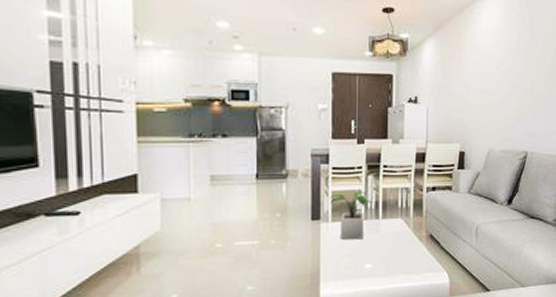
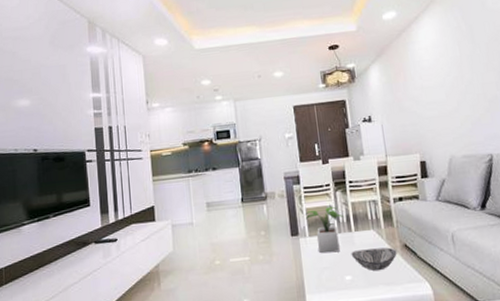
decorative bowl: none [375,236,422,260] -> present [351,247,397,271]

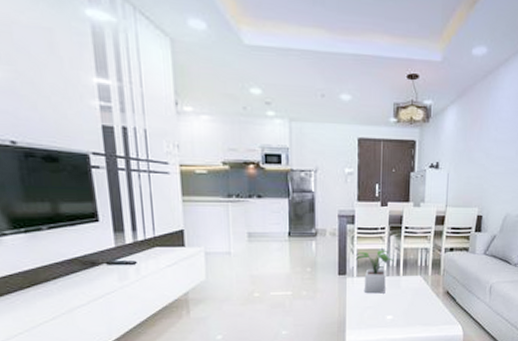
decorative bowl: present [351,247,397,271] -> none [395,292,439,313]

